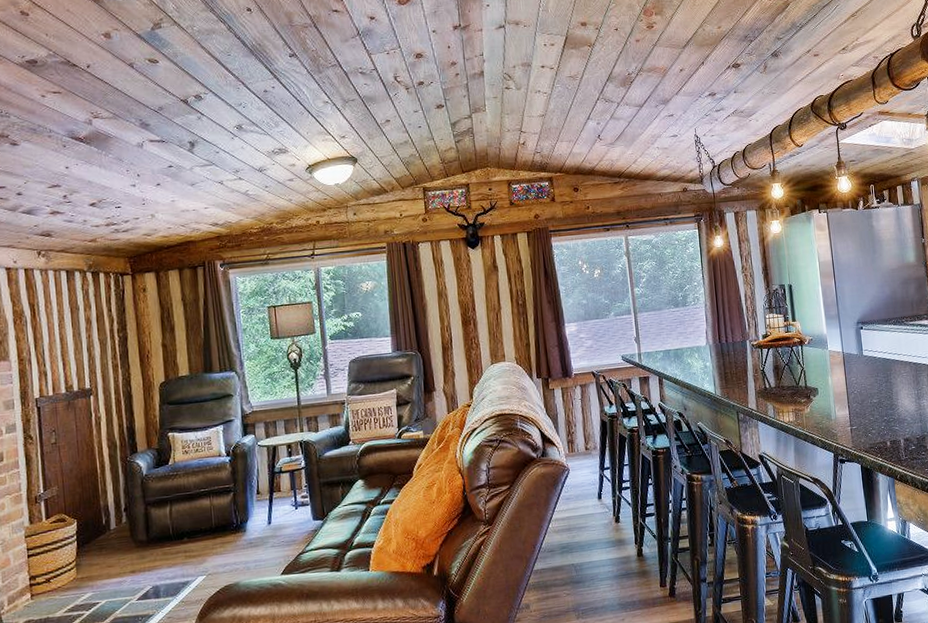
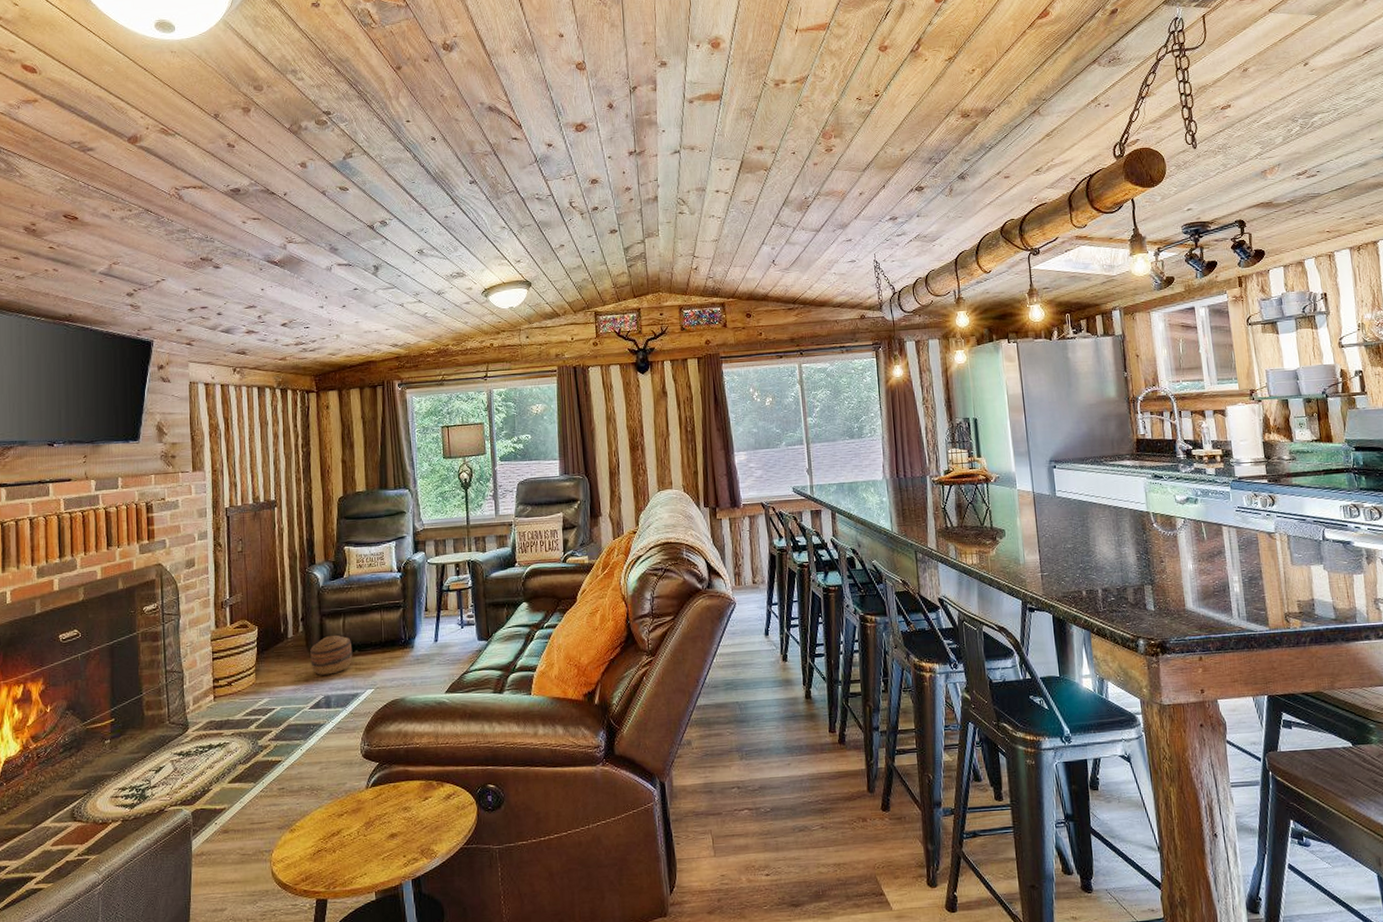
basket: none [134,523,182,565] -> present [309,635,353,675]

